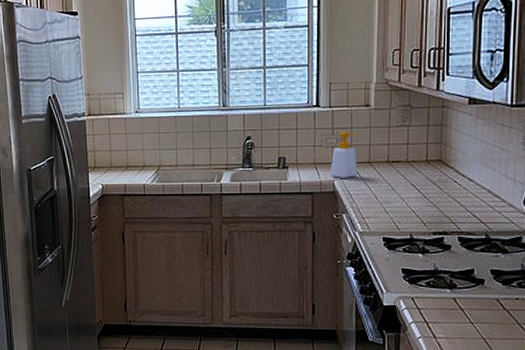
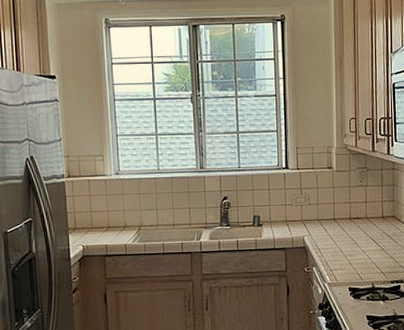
soap bottle: present [330,131,359,178] -> none [300,191,324,234]

